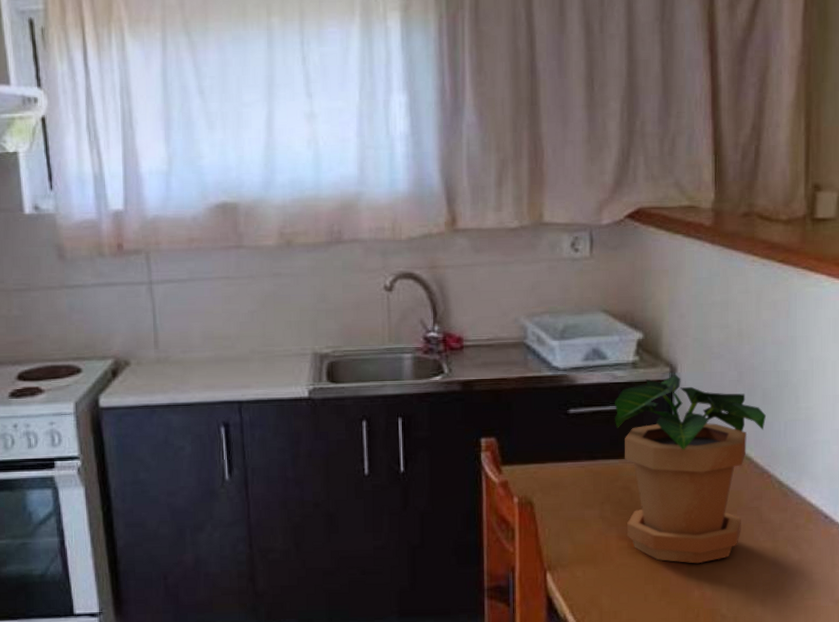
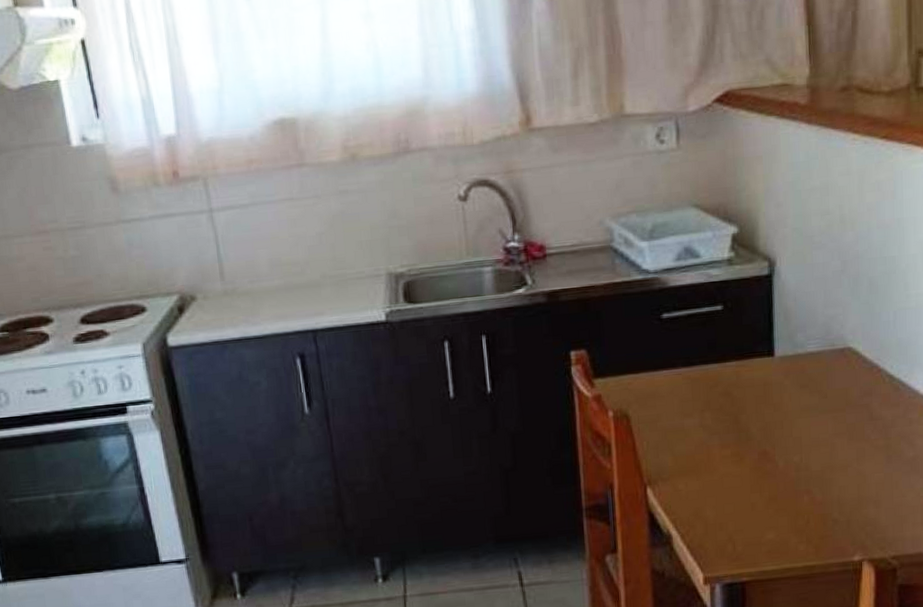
potted plant: present [614,375,767,564] -> none [710,269,874,468]

